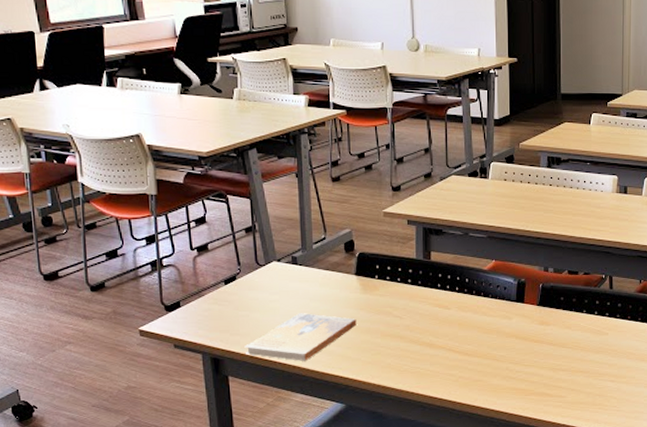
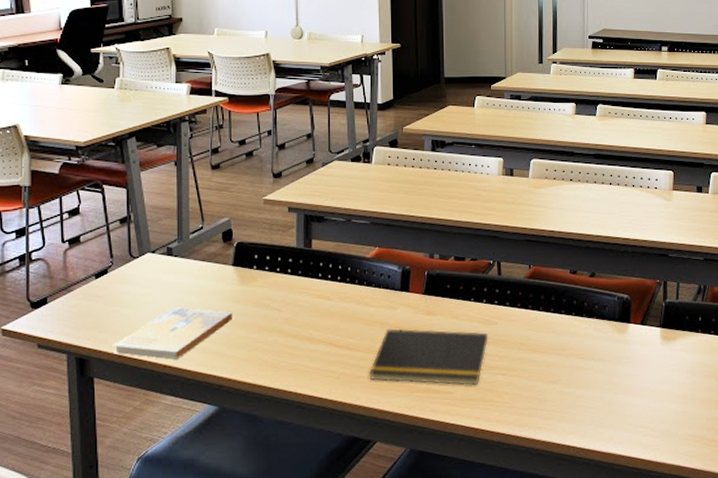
notepad: none [486,337,599,390] -> present [369,328,488,385]

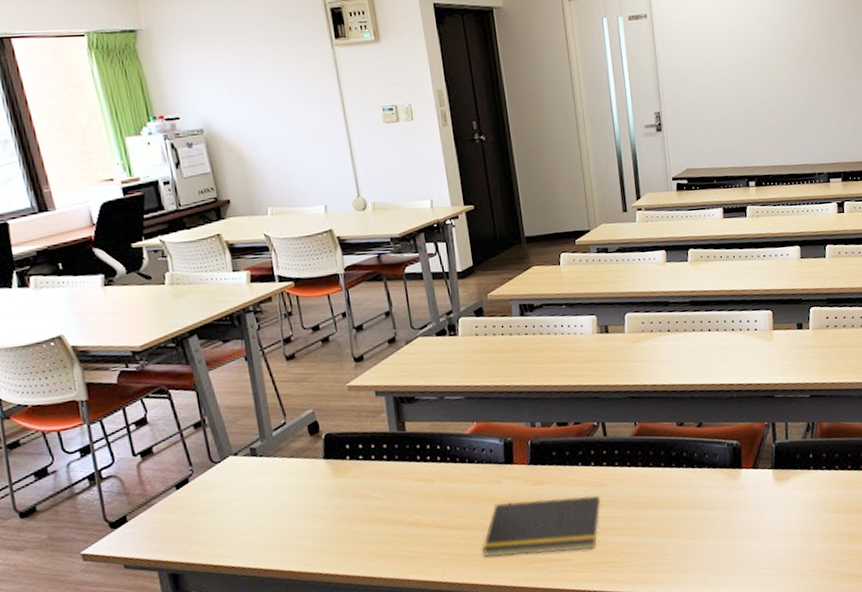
book: present [112,307,233,360] -> none [206,506,332,565]

